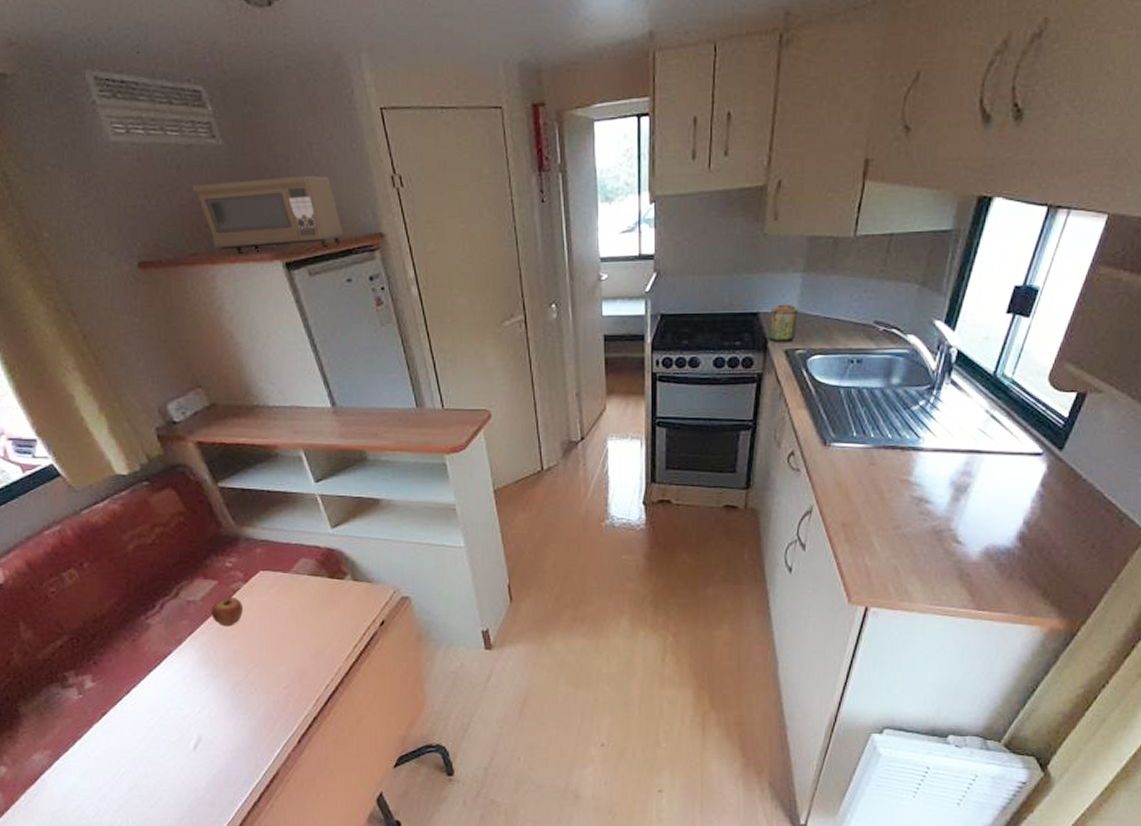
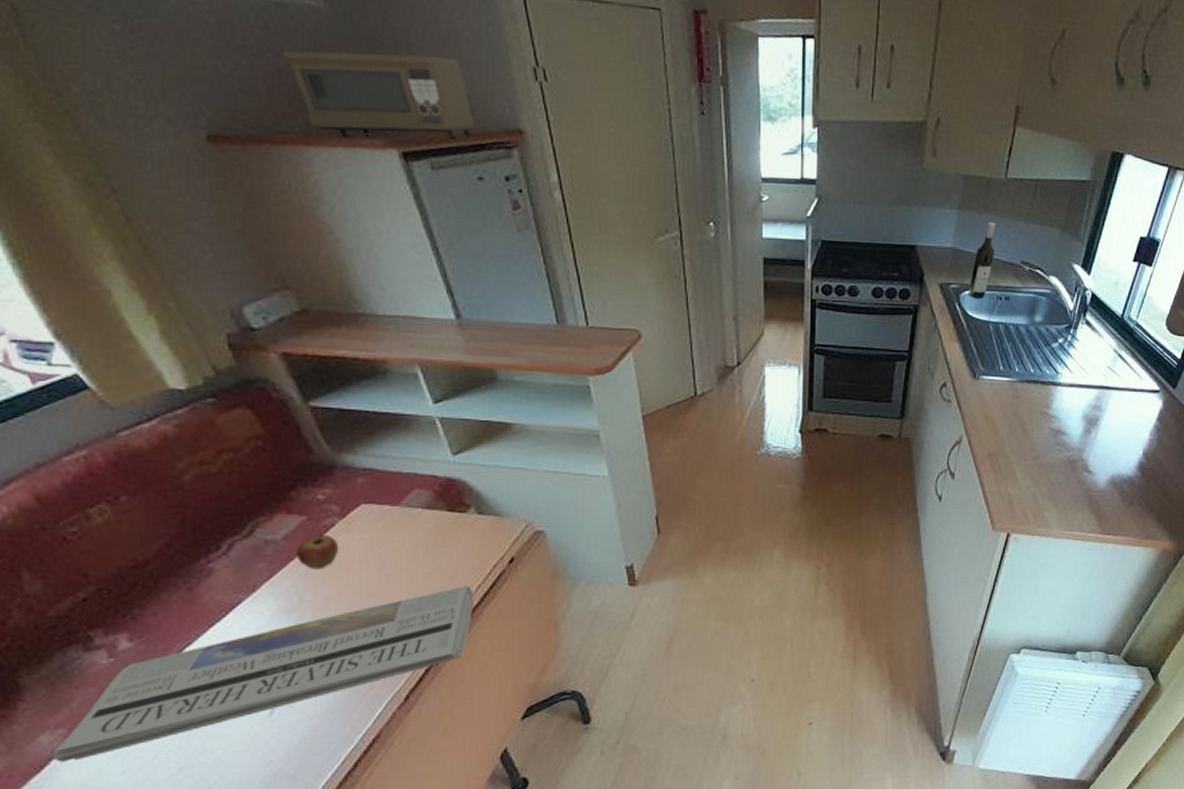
newspaper: none [43,645,352,777] -> present [53,586,474,762]
canister: present [767,304,799,343] -> none [923,239,953,277]
bottle: none [816,282,846,362] -> present [968,221,996,298]

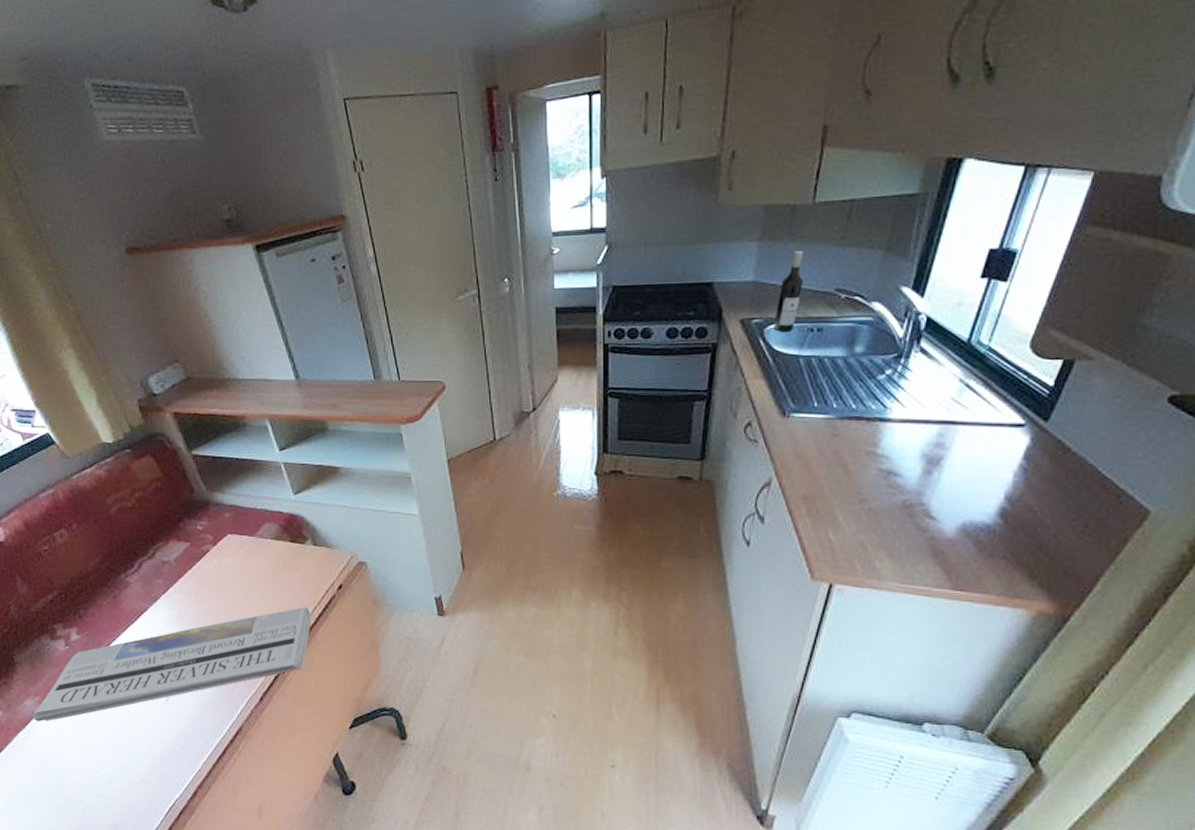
microwave: present [283,50,477,139] -> none [174,164,310,238]
fruit: present [296,534,339,570] -> none [183,558,213,587]

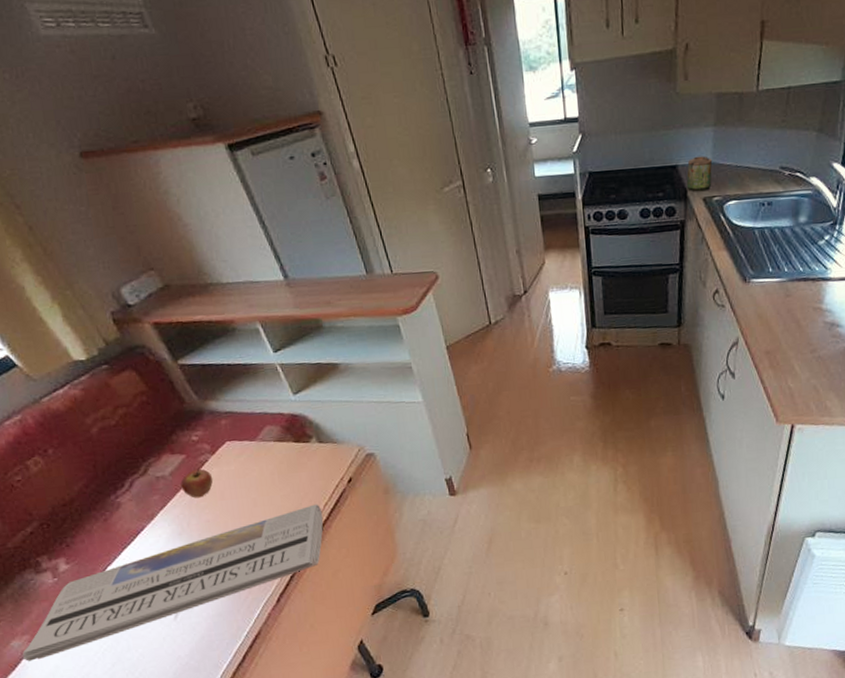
fruit: none [183,558,213,587] -> present [180,468,214,499]
canister: none [721,273,755,313] -> present [686,156,713,192]
bottle: present [773,250,804,332] -> none [731,133,754,207]

